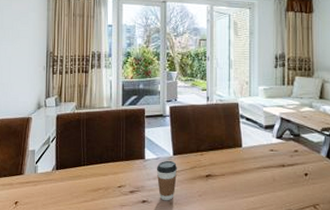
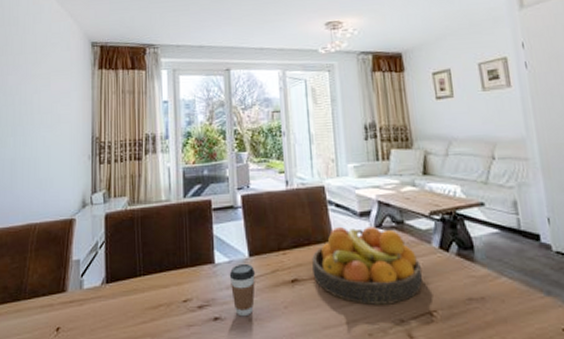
fruit bowl: none [224,135,310,198] -> present [312,226,422,305]

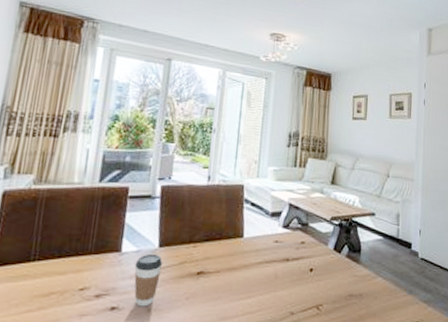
fruit bowl: present [312,226,422,305] -> none [219,223,316,298]

